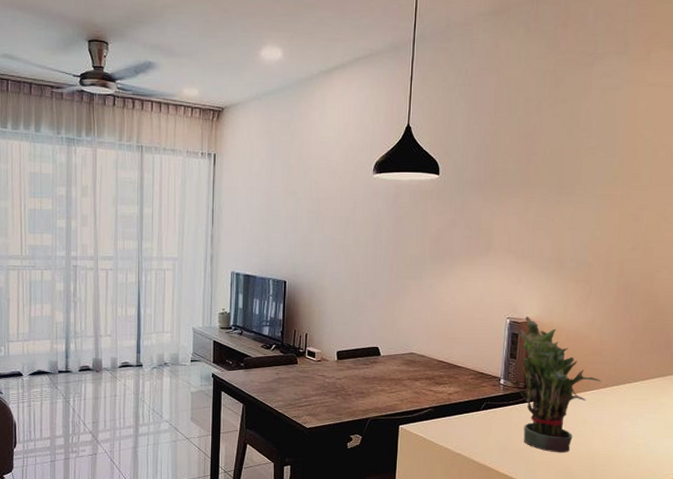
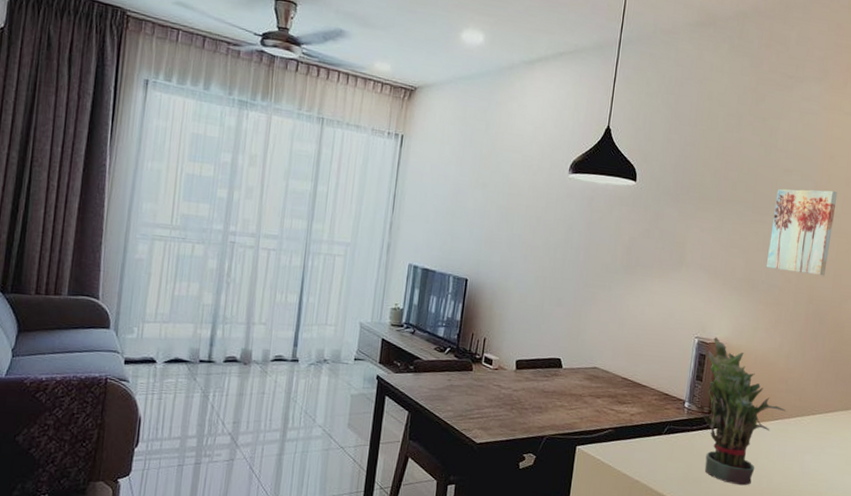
wall art: none [575,163,645,249] -> present [767,189,838,276]

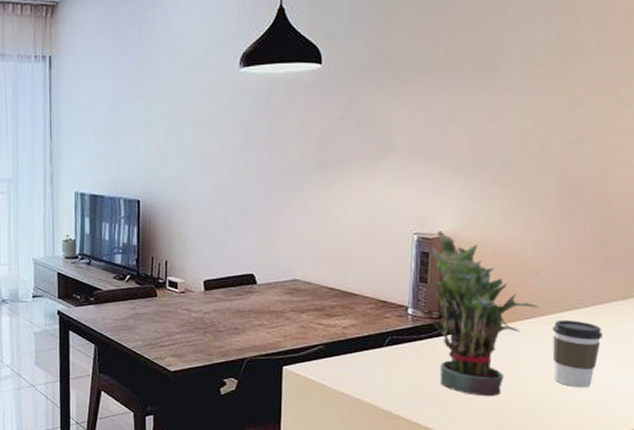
wall art: present [767,189,838,276] -> none [499,33,590,142]
coffee cup: none [792,423,830,483] -> present [552,319,603,388]

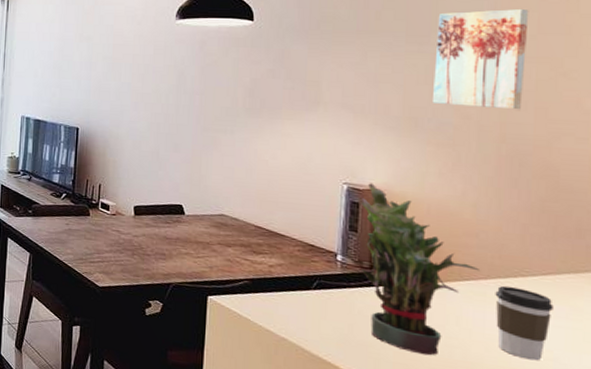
wall art: none [499,33,590,142] -> present [433,8,529,110]

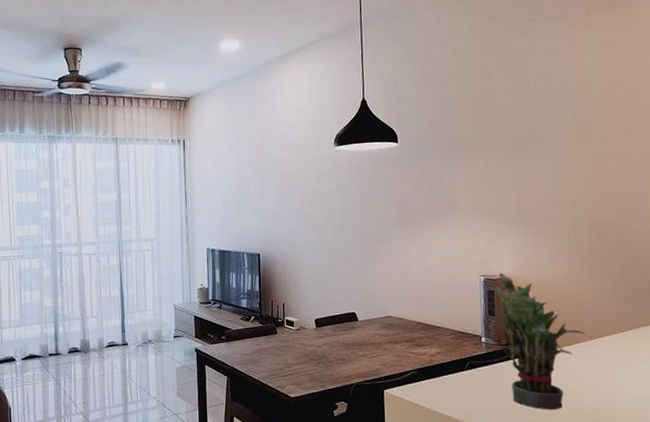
wall art: present [433,8,529,110] -> none [537,117,602,201]
coffee cup: present [495,285,553,361] -> none [597,343,638,400]

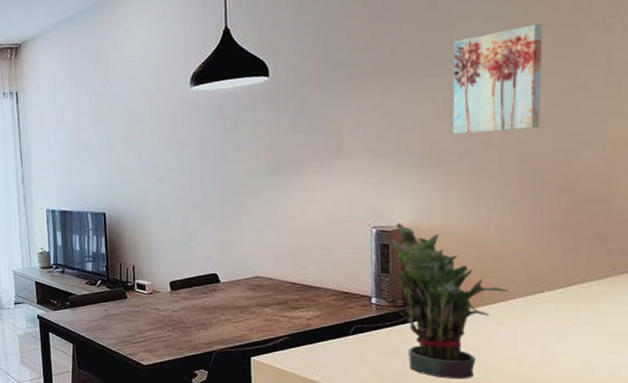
wall art: none [537,117,602,201] -> present [453,23,543,134]

